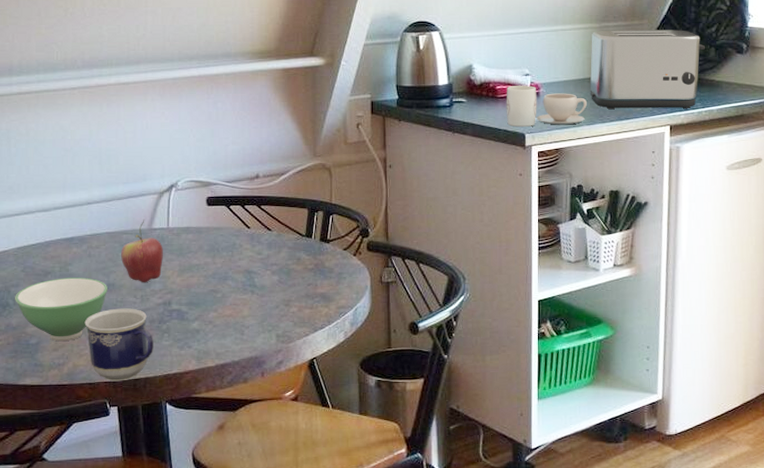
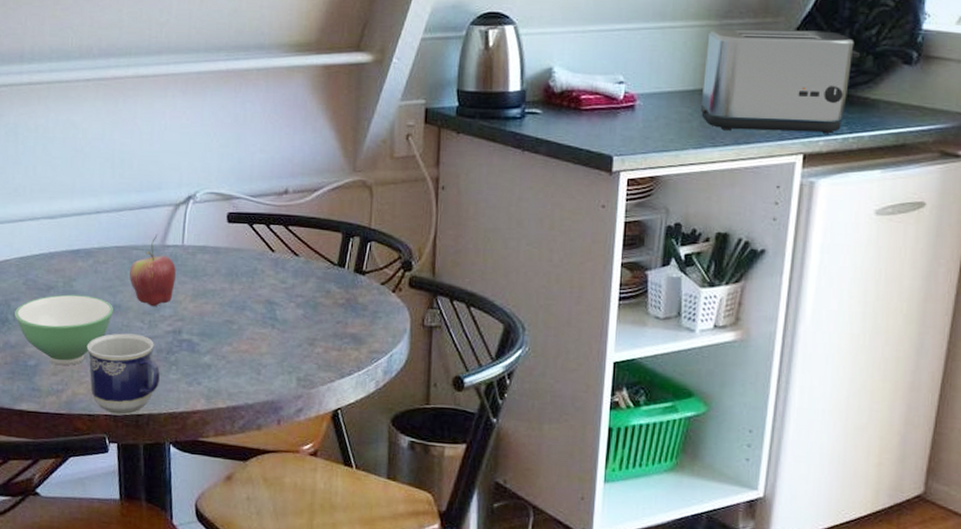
mug: present [506,86,537,128] -> none [590,95,632,149]
teacup: present [536,93,587,125] -> none [628,106,695,148]

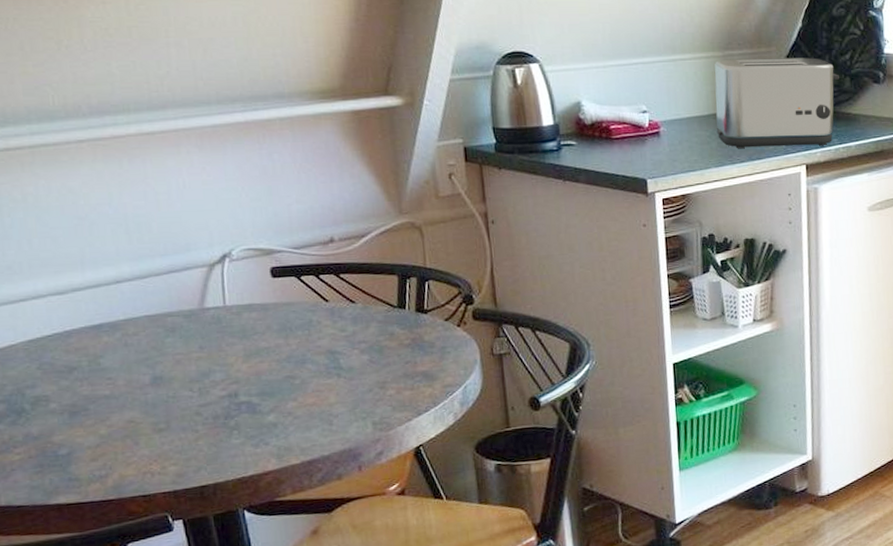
bowl: present [15,294,114,366] -> none [32,371,155,450]
cup: present [86,333,160,416] -> none [128,403,221,491]
fruit: present [129,233,176,307] -> none [166,297,223,374]

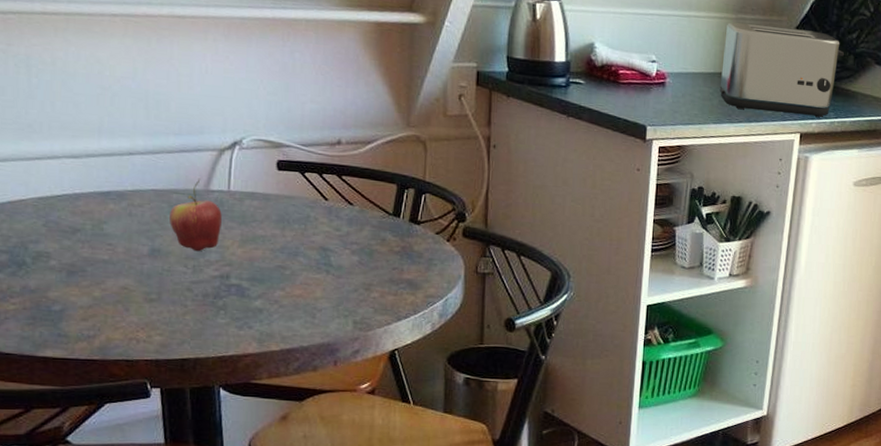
fruit: none [166,297,223,374] -> present [168,178,222,252]

